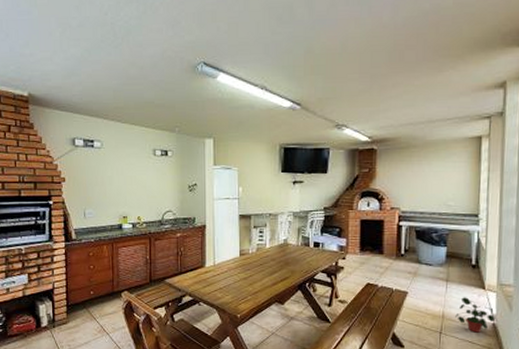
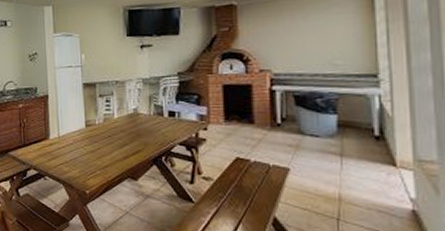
potted plant: present [455,297,495,333] -> none [357,176,414,221]

